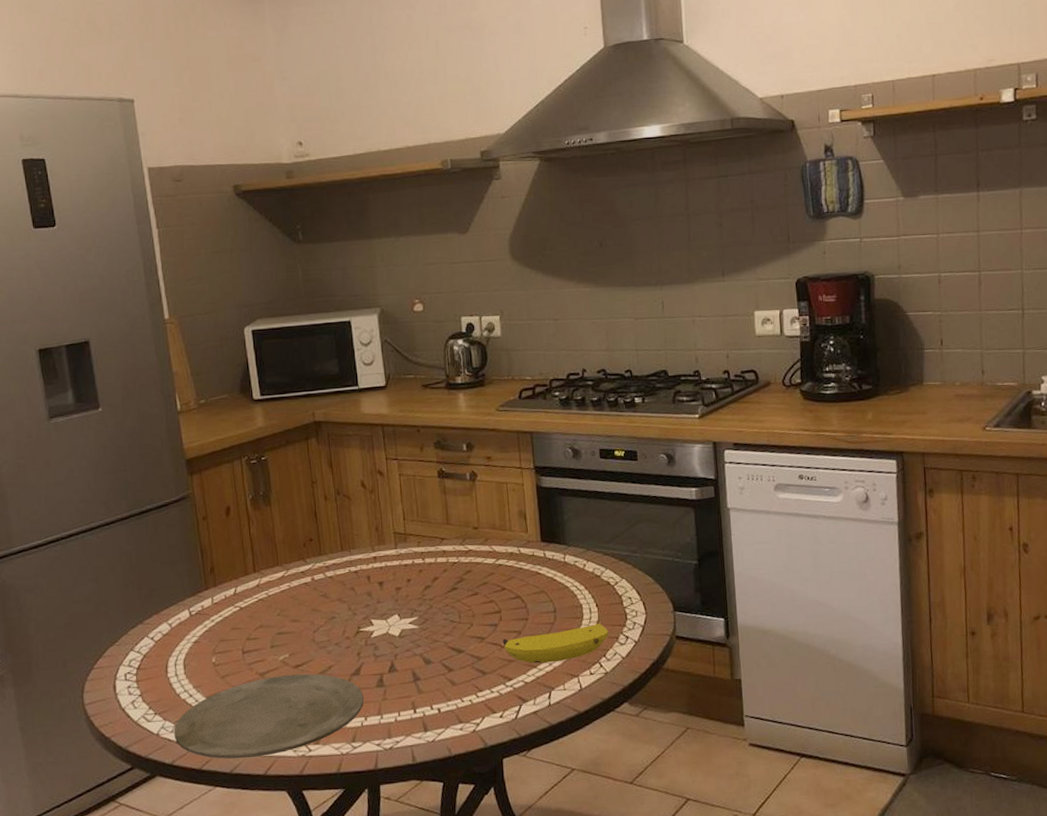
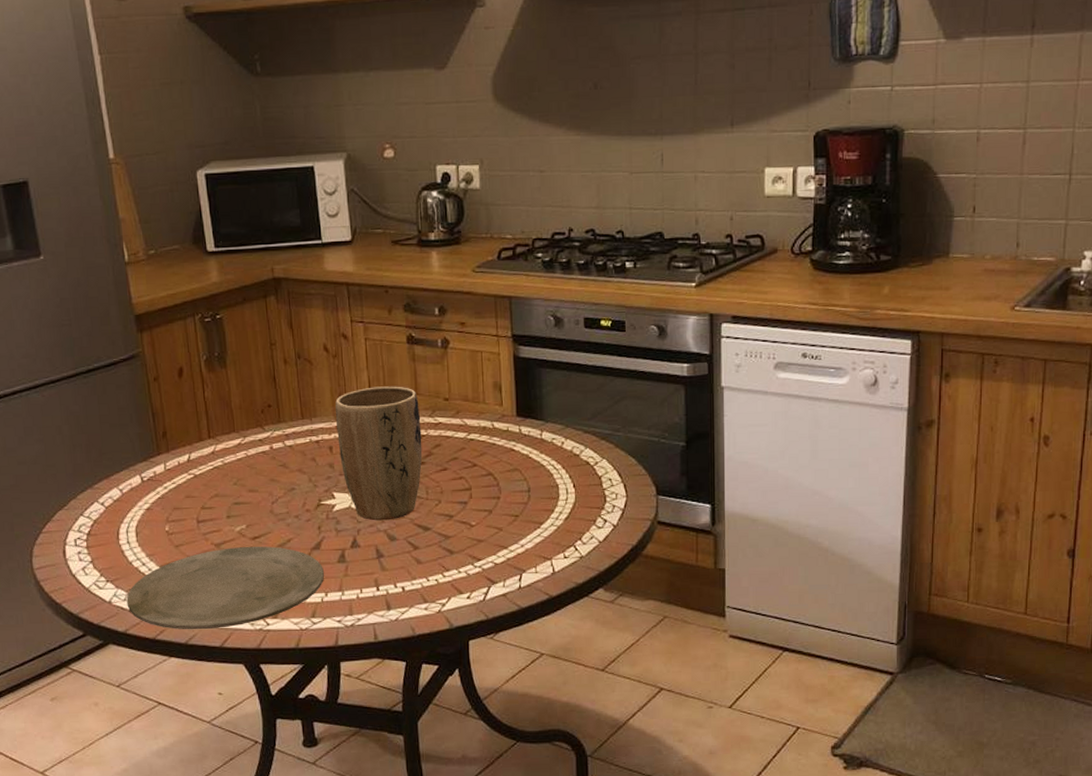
plant pot: none [372,517,455,646] -> present [335,386,422,521]
banana: present [502,623,609,664] -> none [472,504,585,545]

